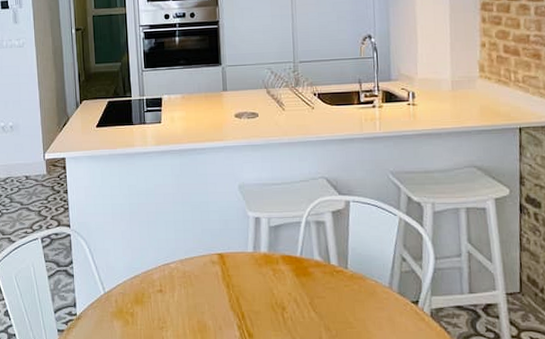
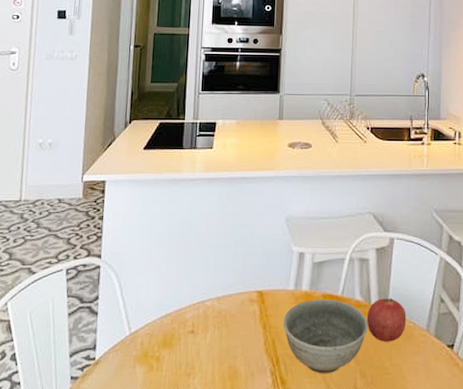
bowl: none [245,260,330,328] -> present [283,299,369,374]
fruit: none [327,258,368,299] -> present [366,298,406,342]

